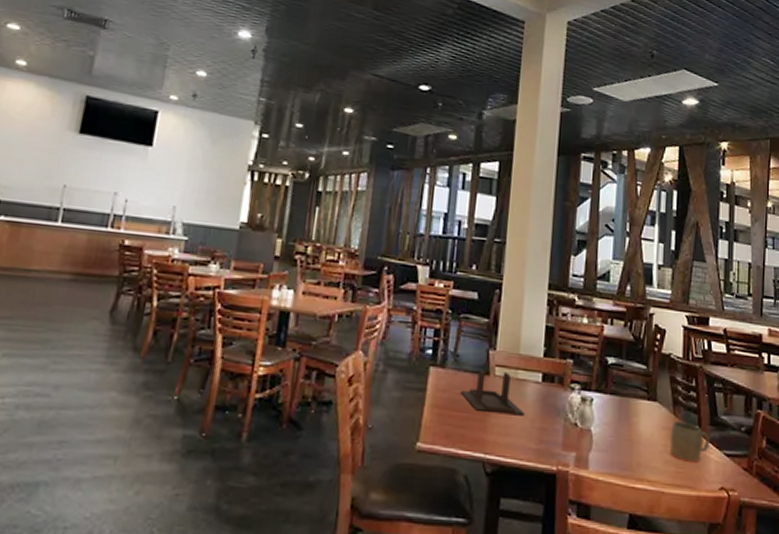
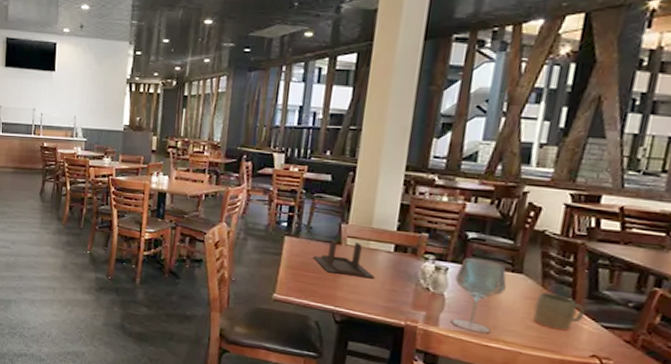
wine glass: none [600,385,644,474] -> present [451,257,507,334]

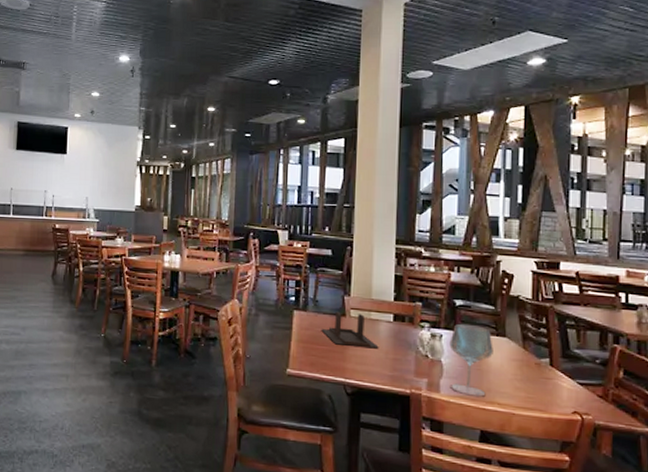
mug: present [533,292,585,331] -> none [519,354,562,390]

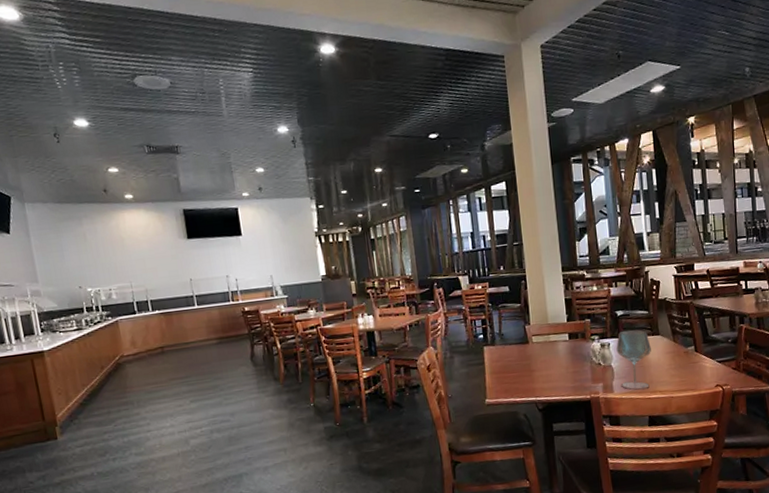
napkin holder: present [321,311,379,349] -> none [509,338,560,370]

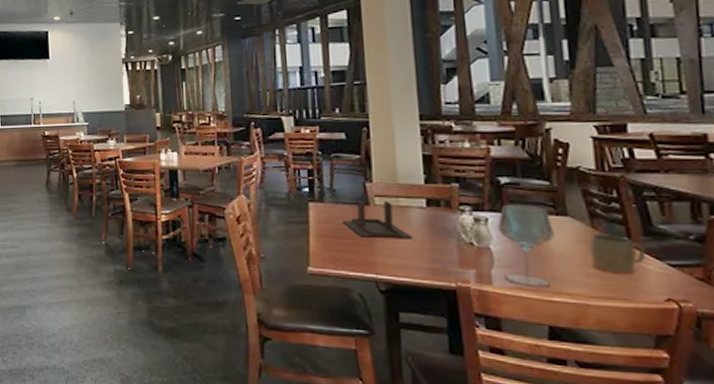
napkin holder: none [509,338,560,370] -> present [342,200,413,239]
mug: none [672,345,705,373] -> present [589,234,646,274]

